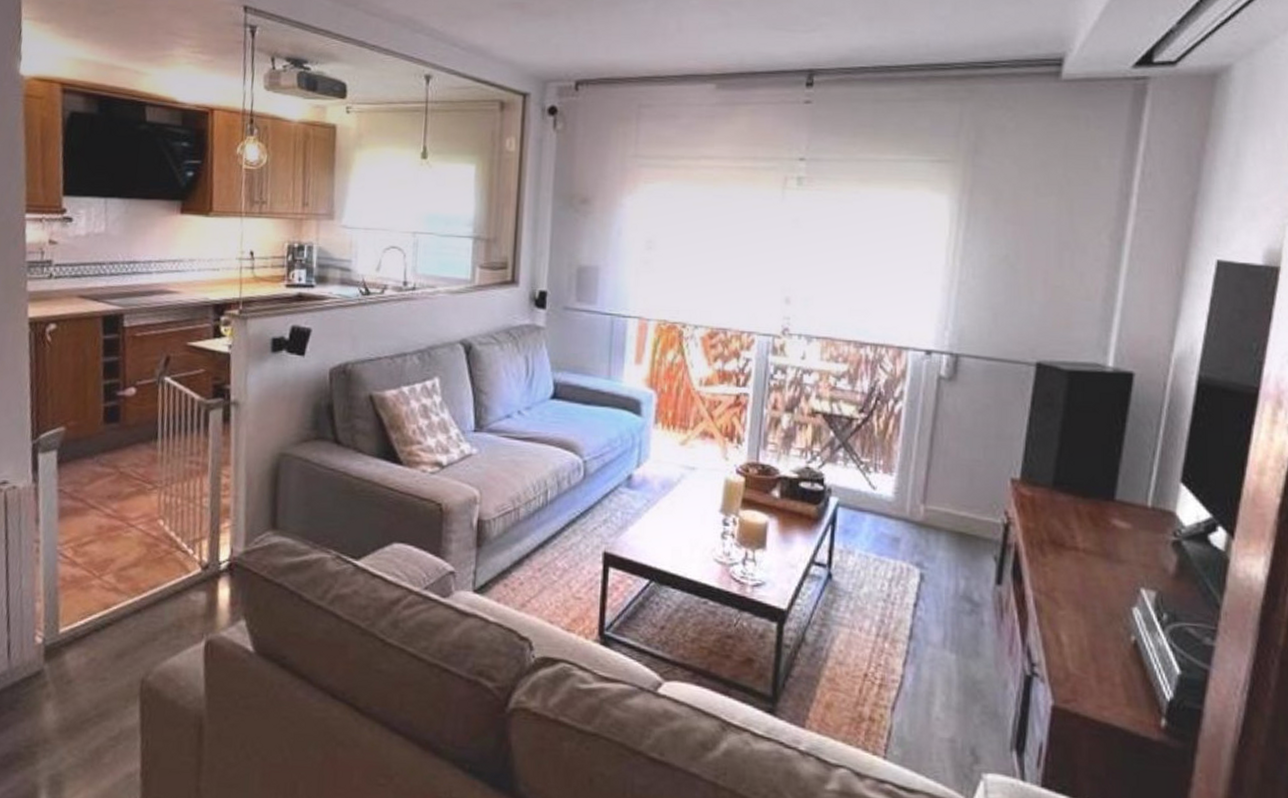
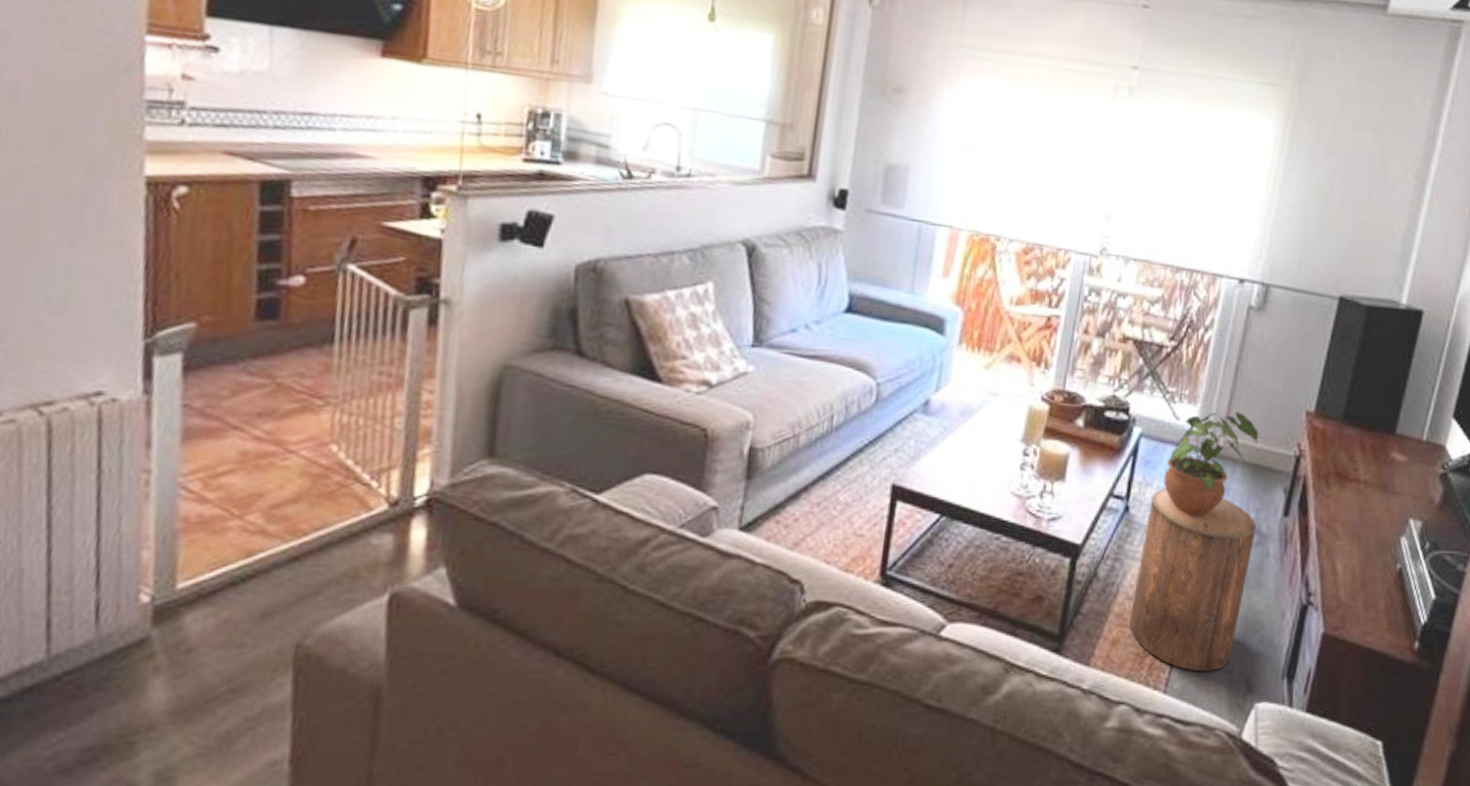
stool: none [842,555,968,740] -> present [1129,488,1257,672]
potted plant: none [865,480,962,584] -> present [1163,412,1259,516]

